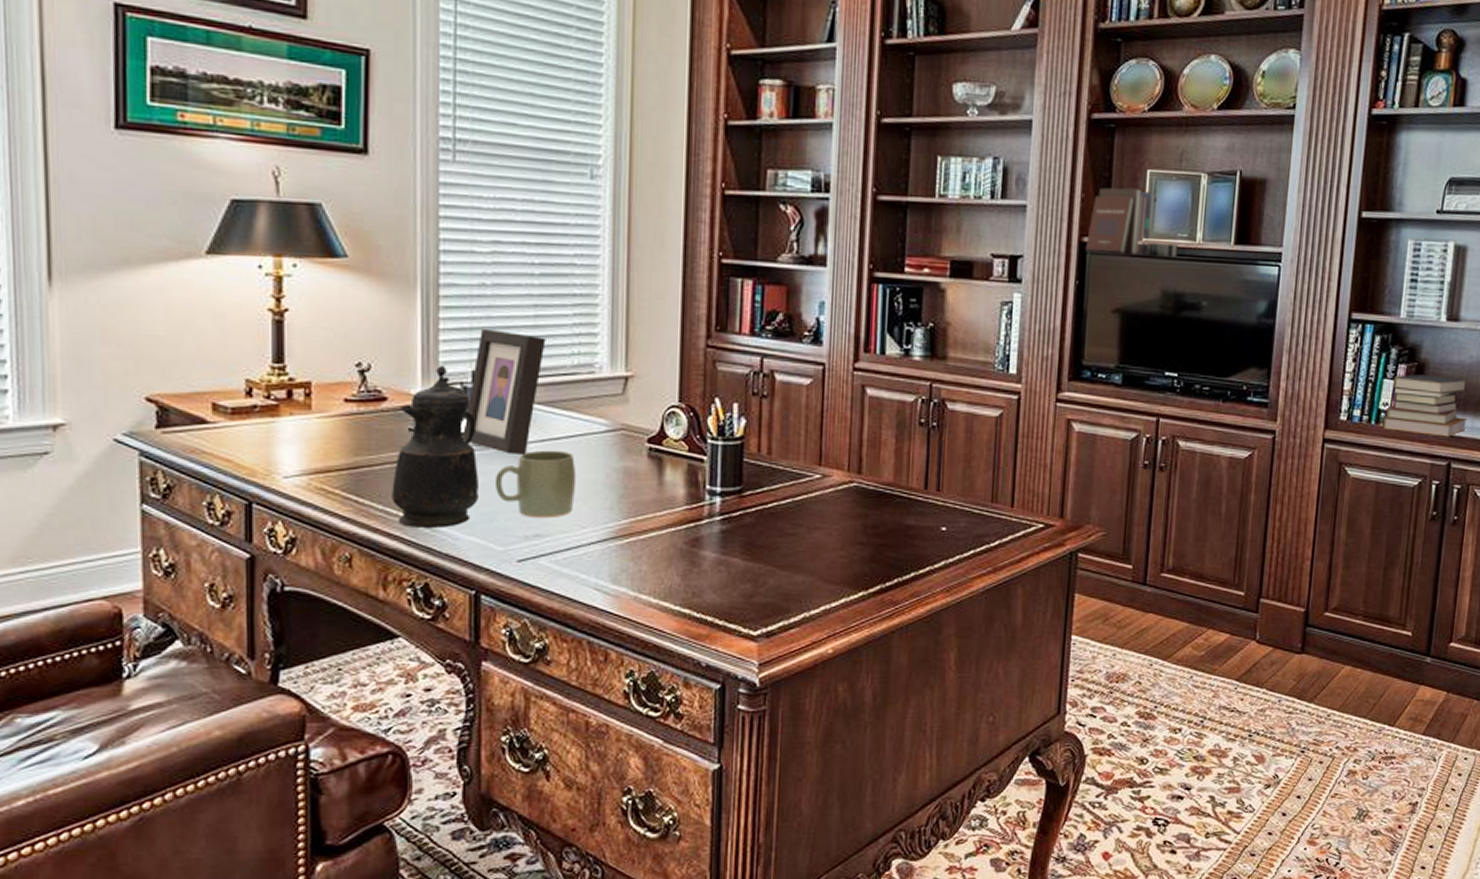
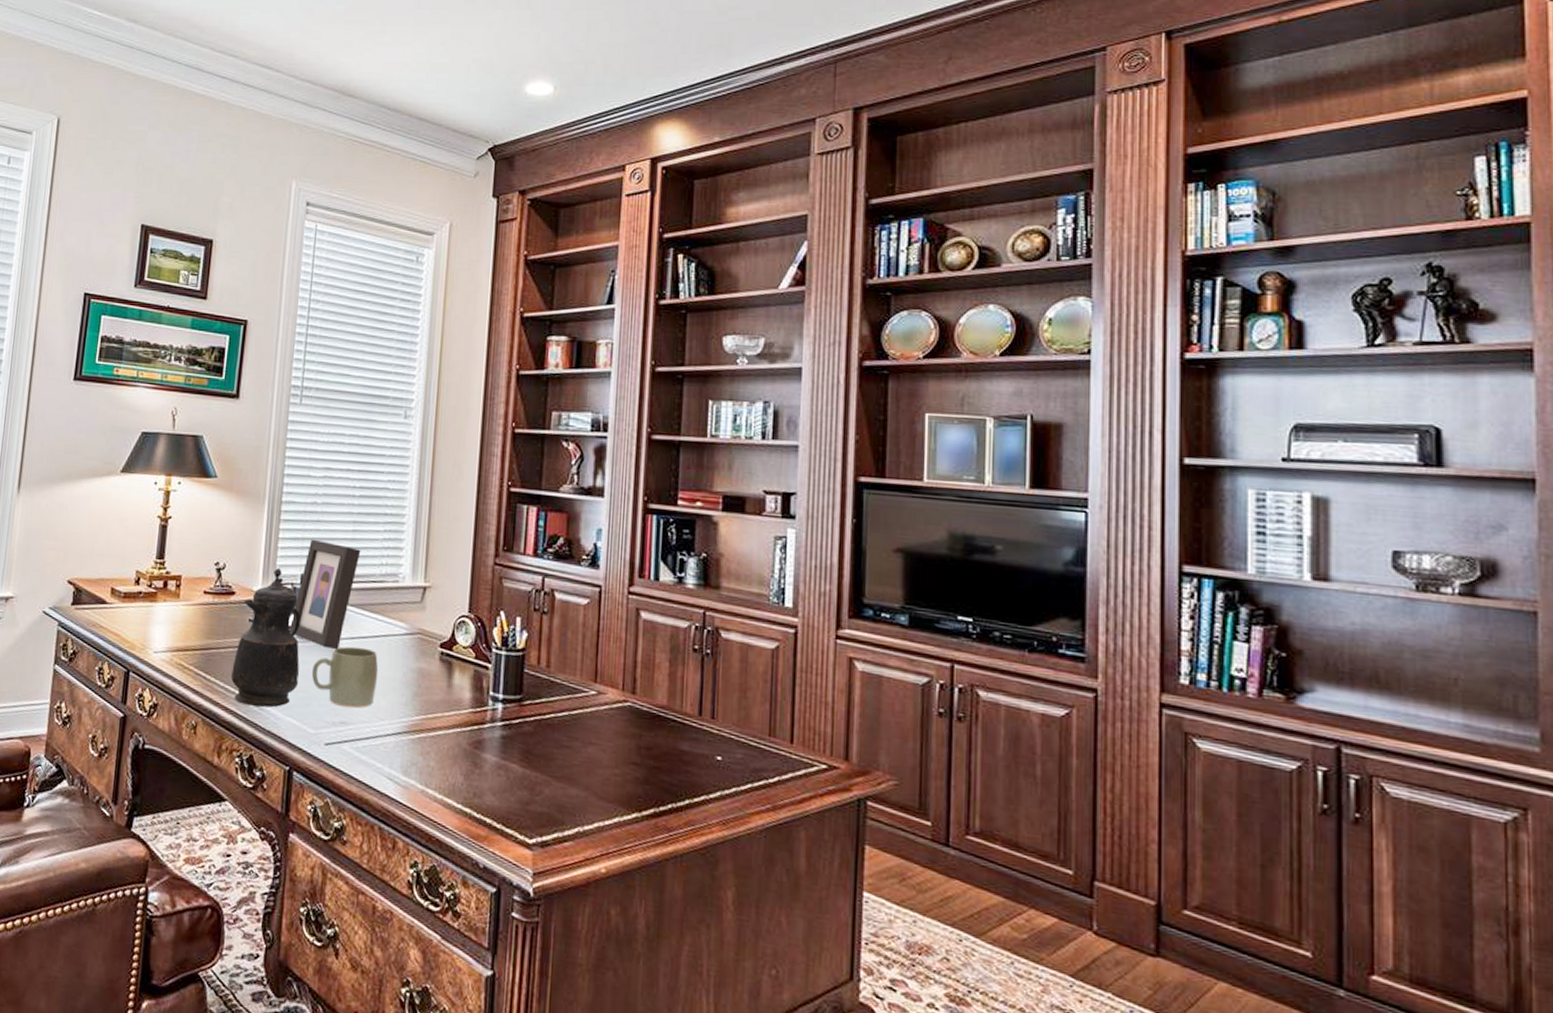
books: present [1084,187,1178,259] -> none [861,430,964,501]
books: present [1382,374,1468,437] -> none [1239,638,1358,716]

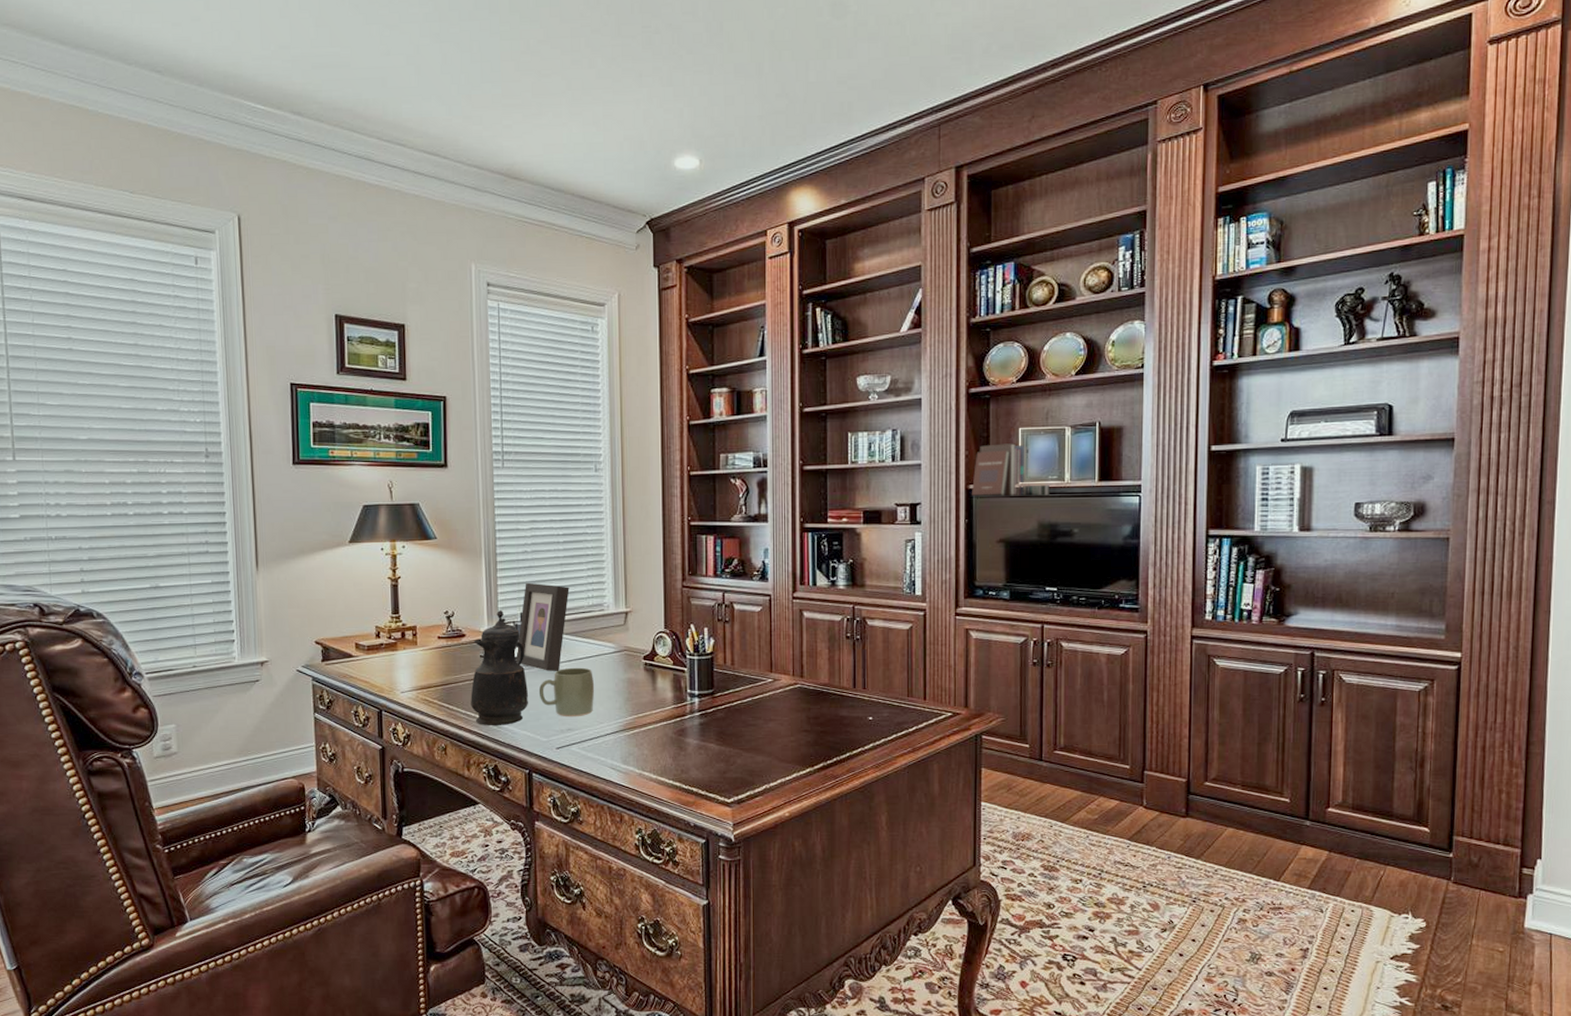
books: none [861,430,964,501] -> present [971,443,1049,498]

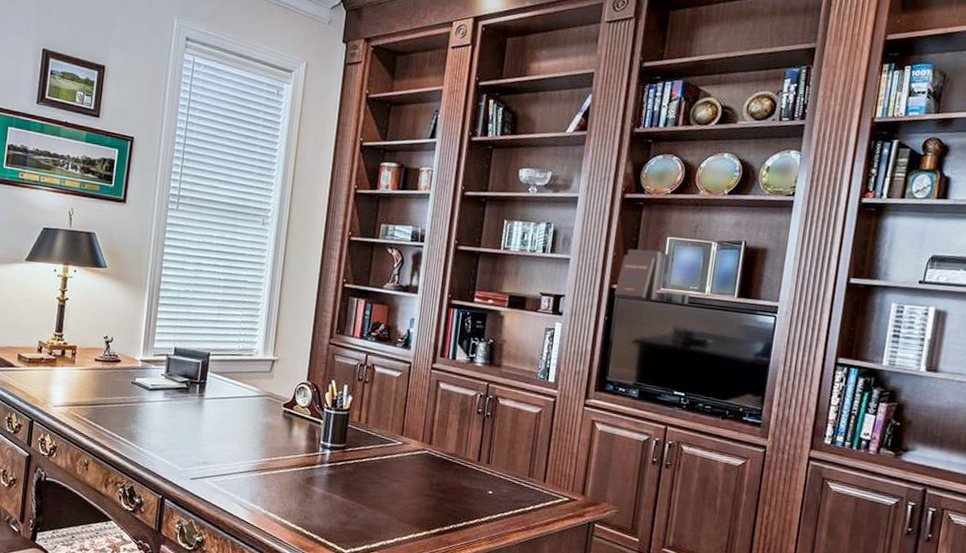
coffeepot: present [470,609,528,726] -> none [116,341,174,451]
picture frame: present [516,582,570,671] -> none [164,319,223,407]
mug: present [538,667,595,717] -> none [181,405,235,453]

